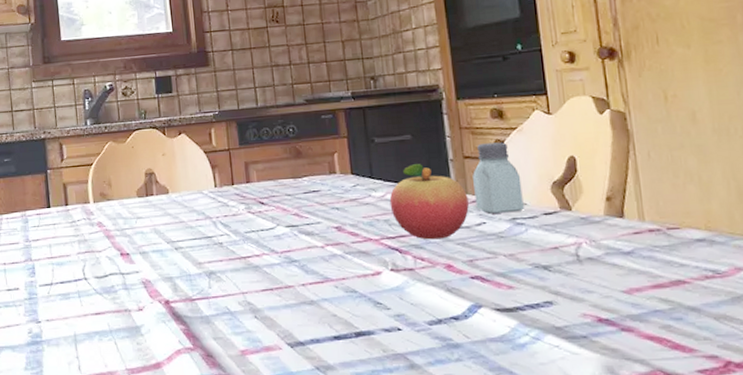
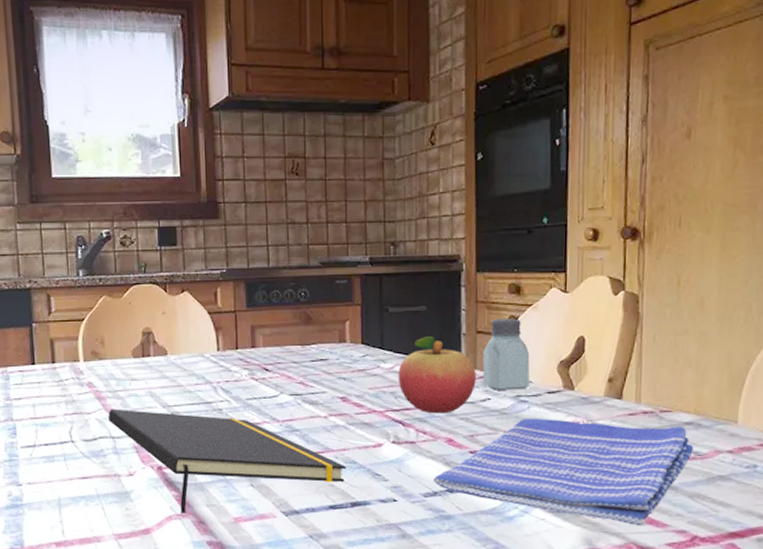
notepad: none [117,246,347,347] -> present [108,409,346,513]
dish towel: none [436,240,711,352] -> present [433,418,693,526]

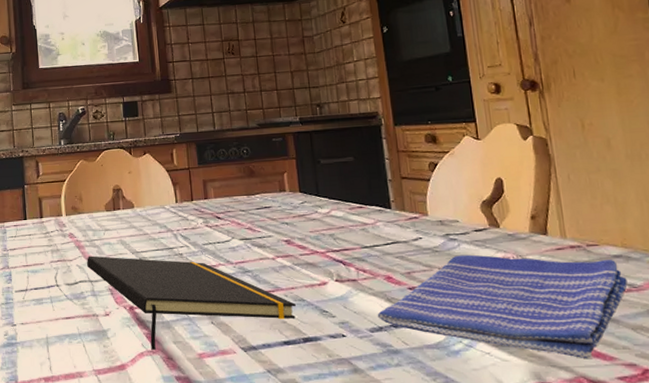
fruit: present [398,337,476,414] -> none [334,183,407,253]
saltshaker: present [483,318,530,390] -> none [409,164,456,230]

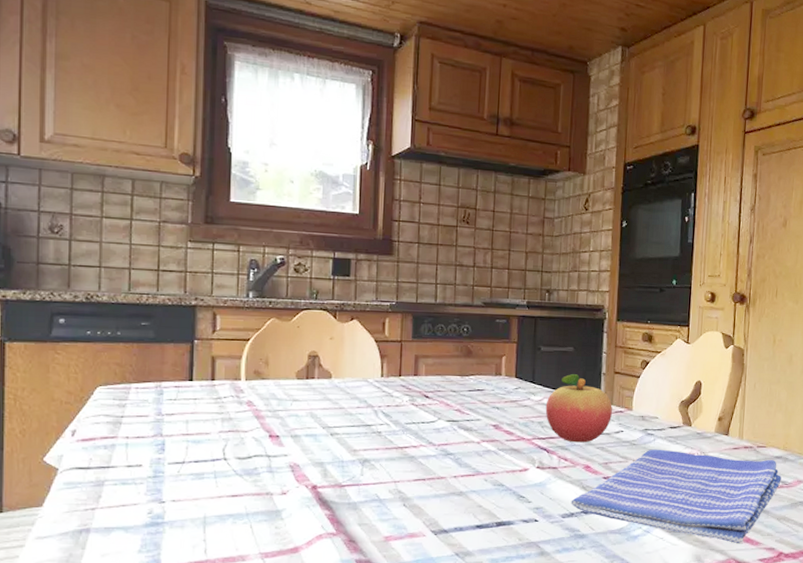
notepad: present [87,256,296,350] -> none [266,428,494,532]
fruit: none [334,183,407,253] -> present [545,374,612,443]

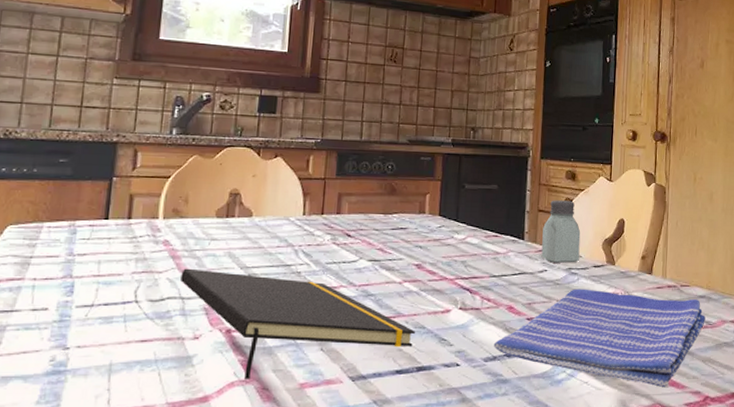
notepad: none [266,428,494,532] -> present [181,268,415,379]
fruit: present [545,374,612,443] -> none [468,212,536,283]
saltshaker: none [617,362,657,424] -> present [541,200,581,263]

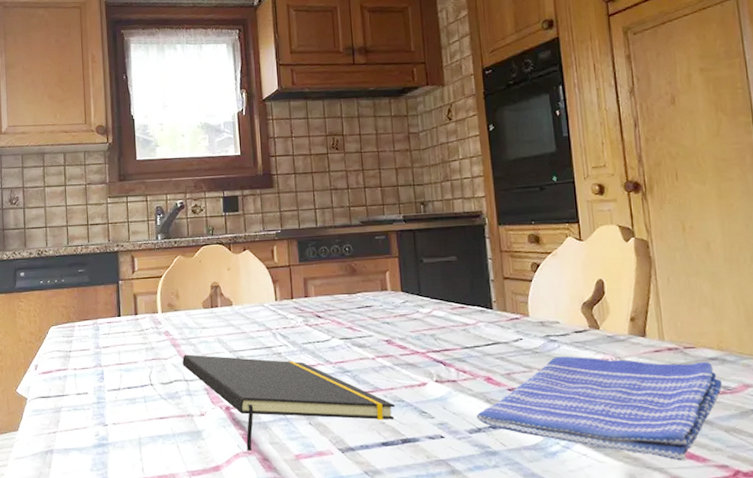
saltshaker: present [541,200,581,263] -> none [511,265,557,331]

